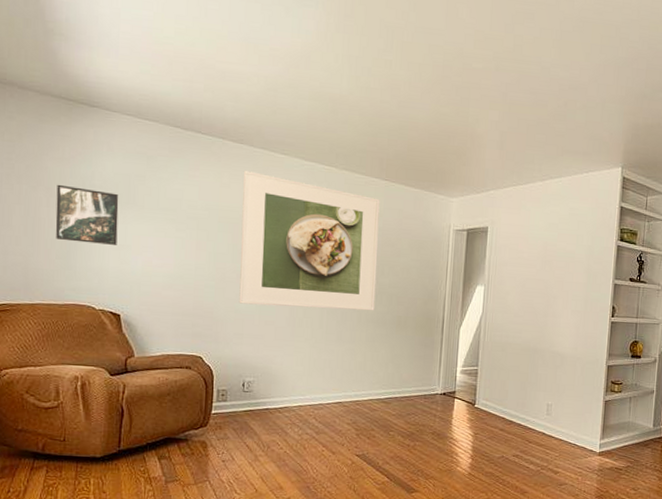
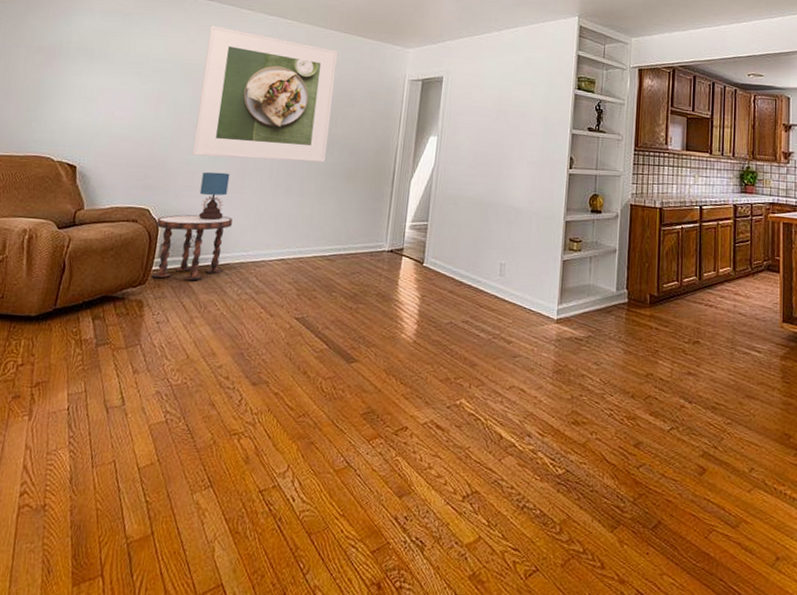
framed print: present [55,184,119,245] -> none [28,41,92,98]
side table: none [210,361,287,423] -> present [151,214,233,281]
table lamp: none [251,320,280,367] -> present [198,171,230,221]

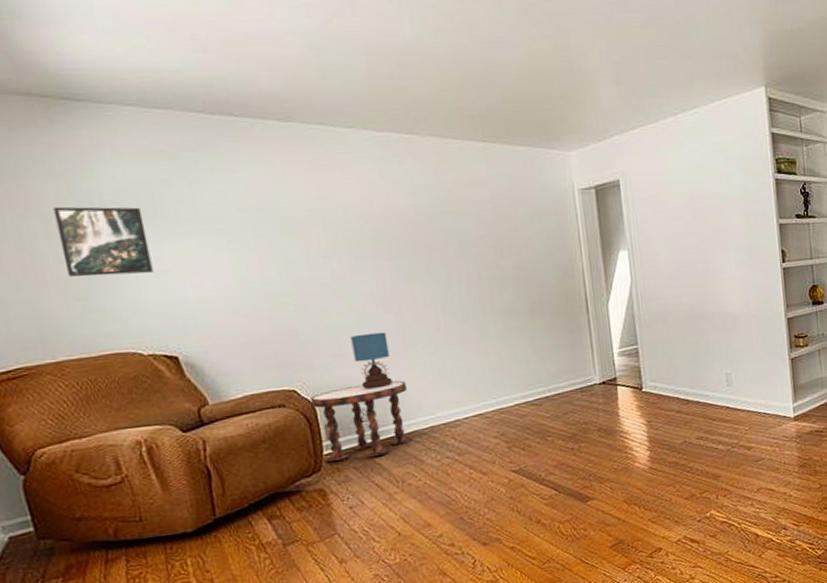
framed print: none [28,41,92,98] -> present [53,206,153,277]
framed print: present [192,26,338,163] -> none [301,154,501,319]

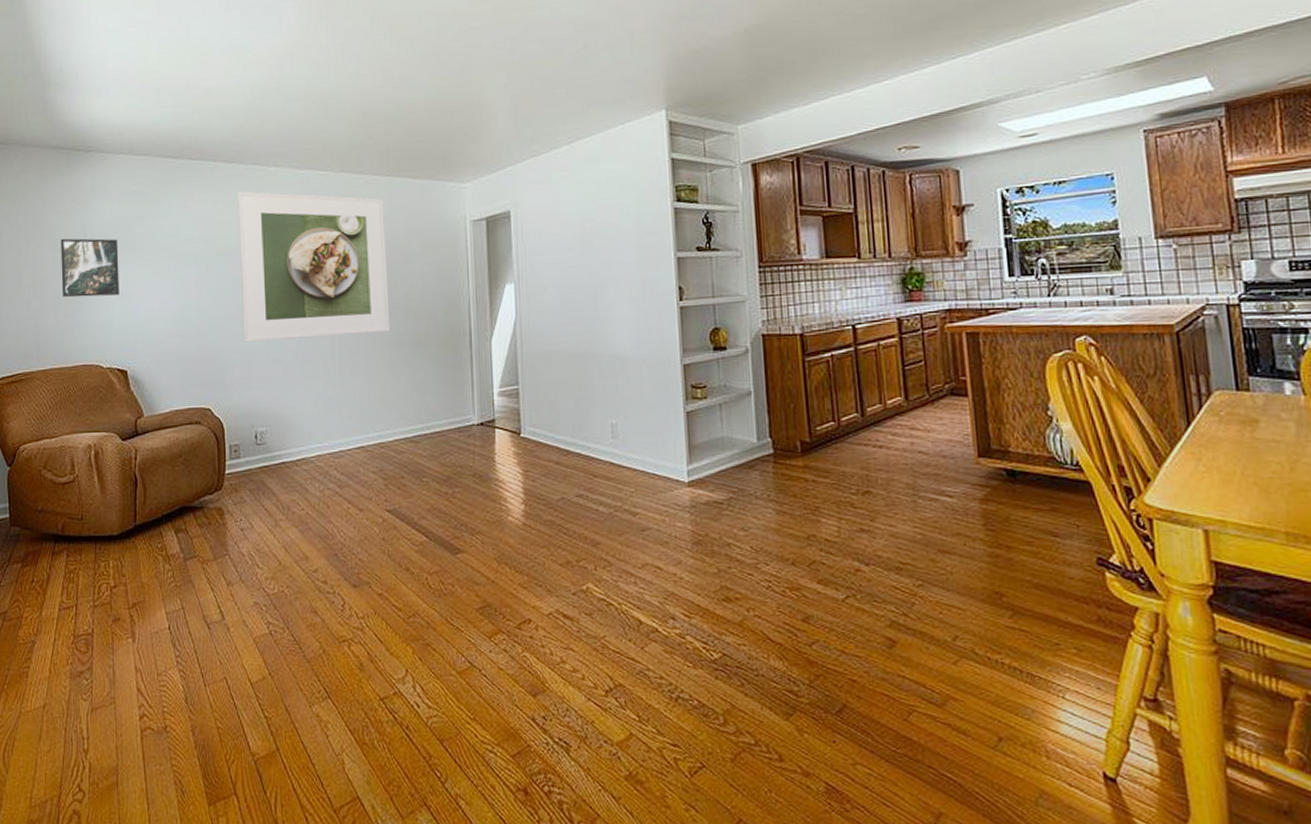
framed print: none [301,154,501,319] -> present [238,191,390,342]
side table: present [310,380,413,463] -> none [220,406,301,482]
table lamp: present [350,332,393,390] -> none [259,357,290,413]

